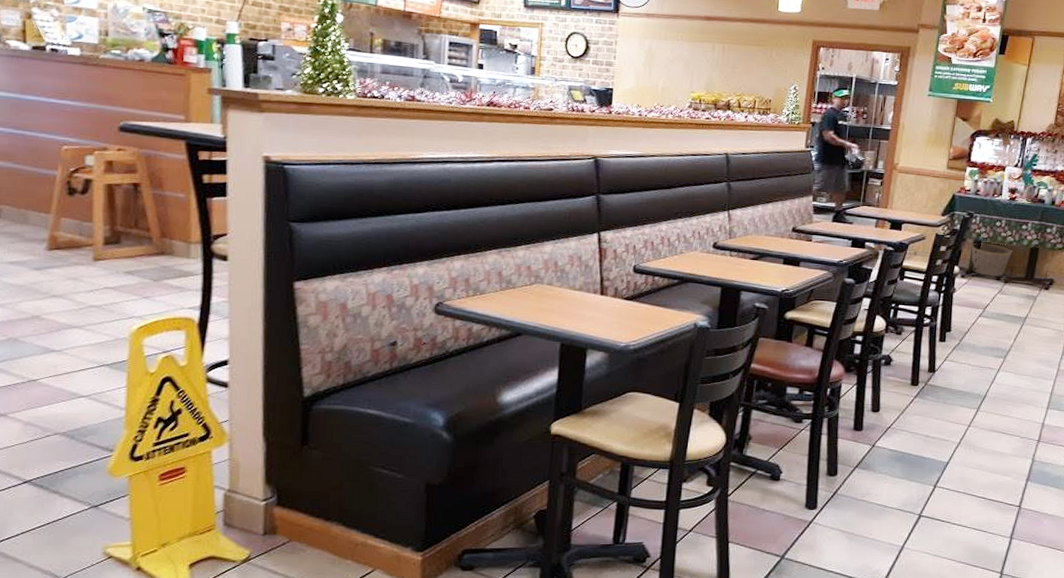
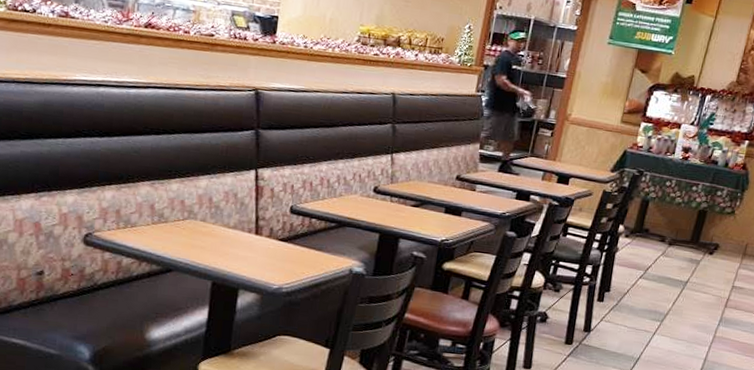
basket: present [971,243,1014,277] -> none [636,202,681,239]

